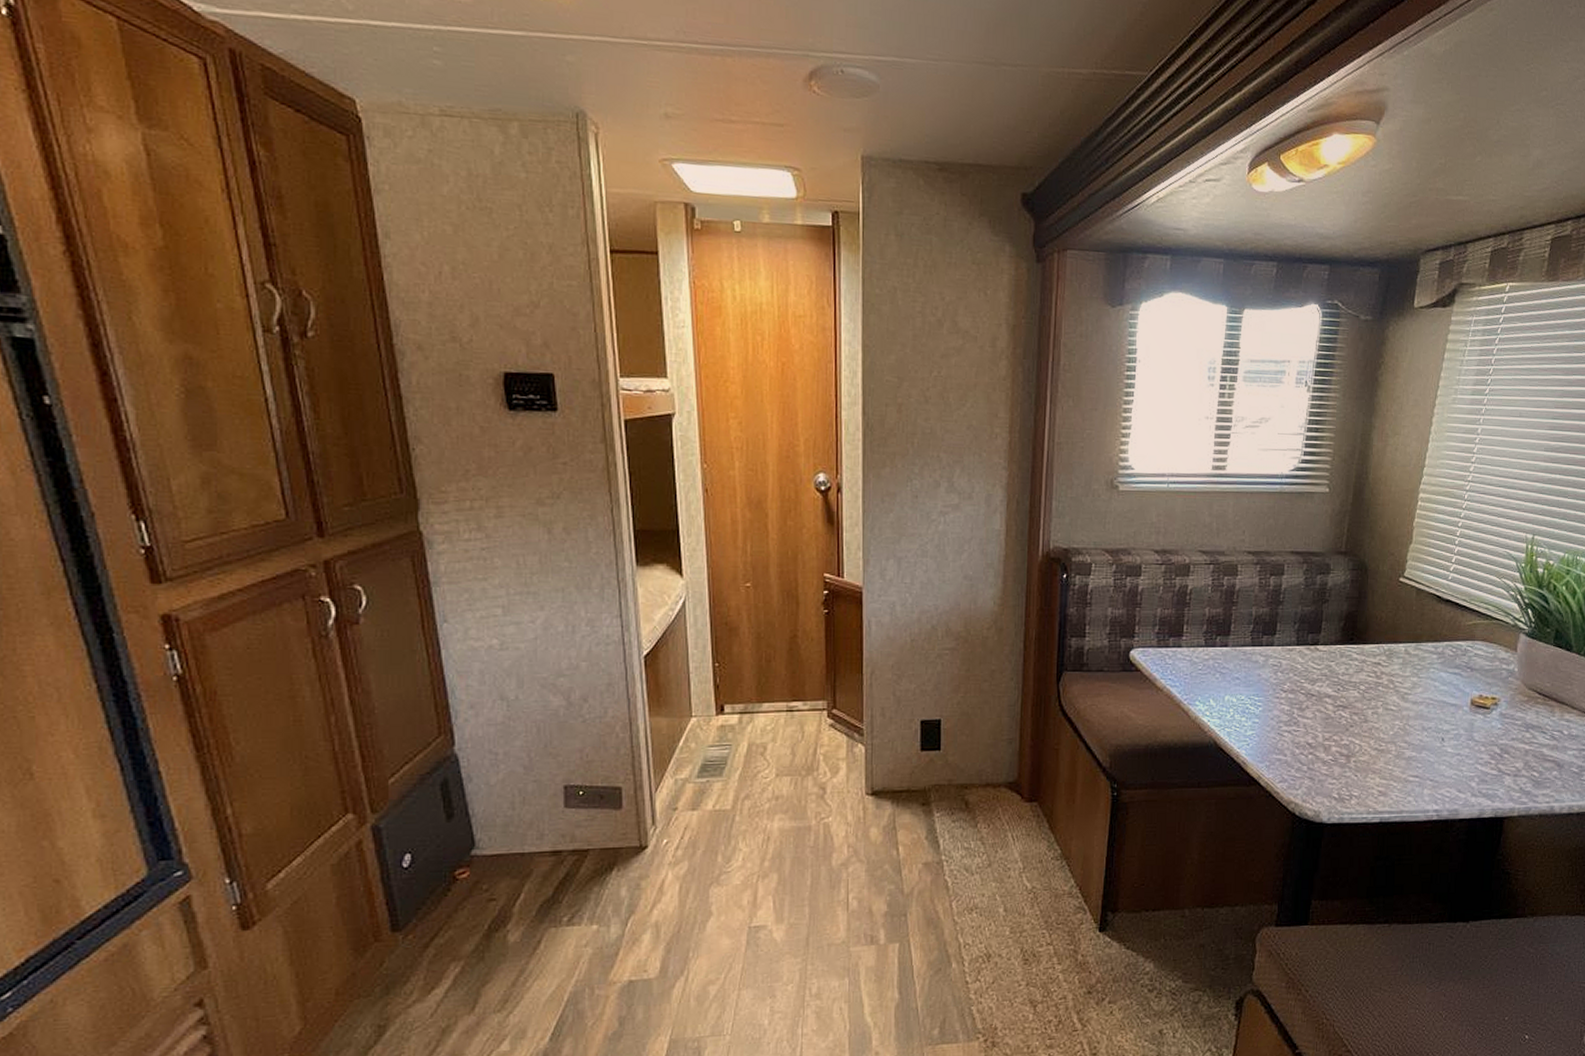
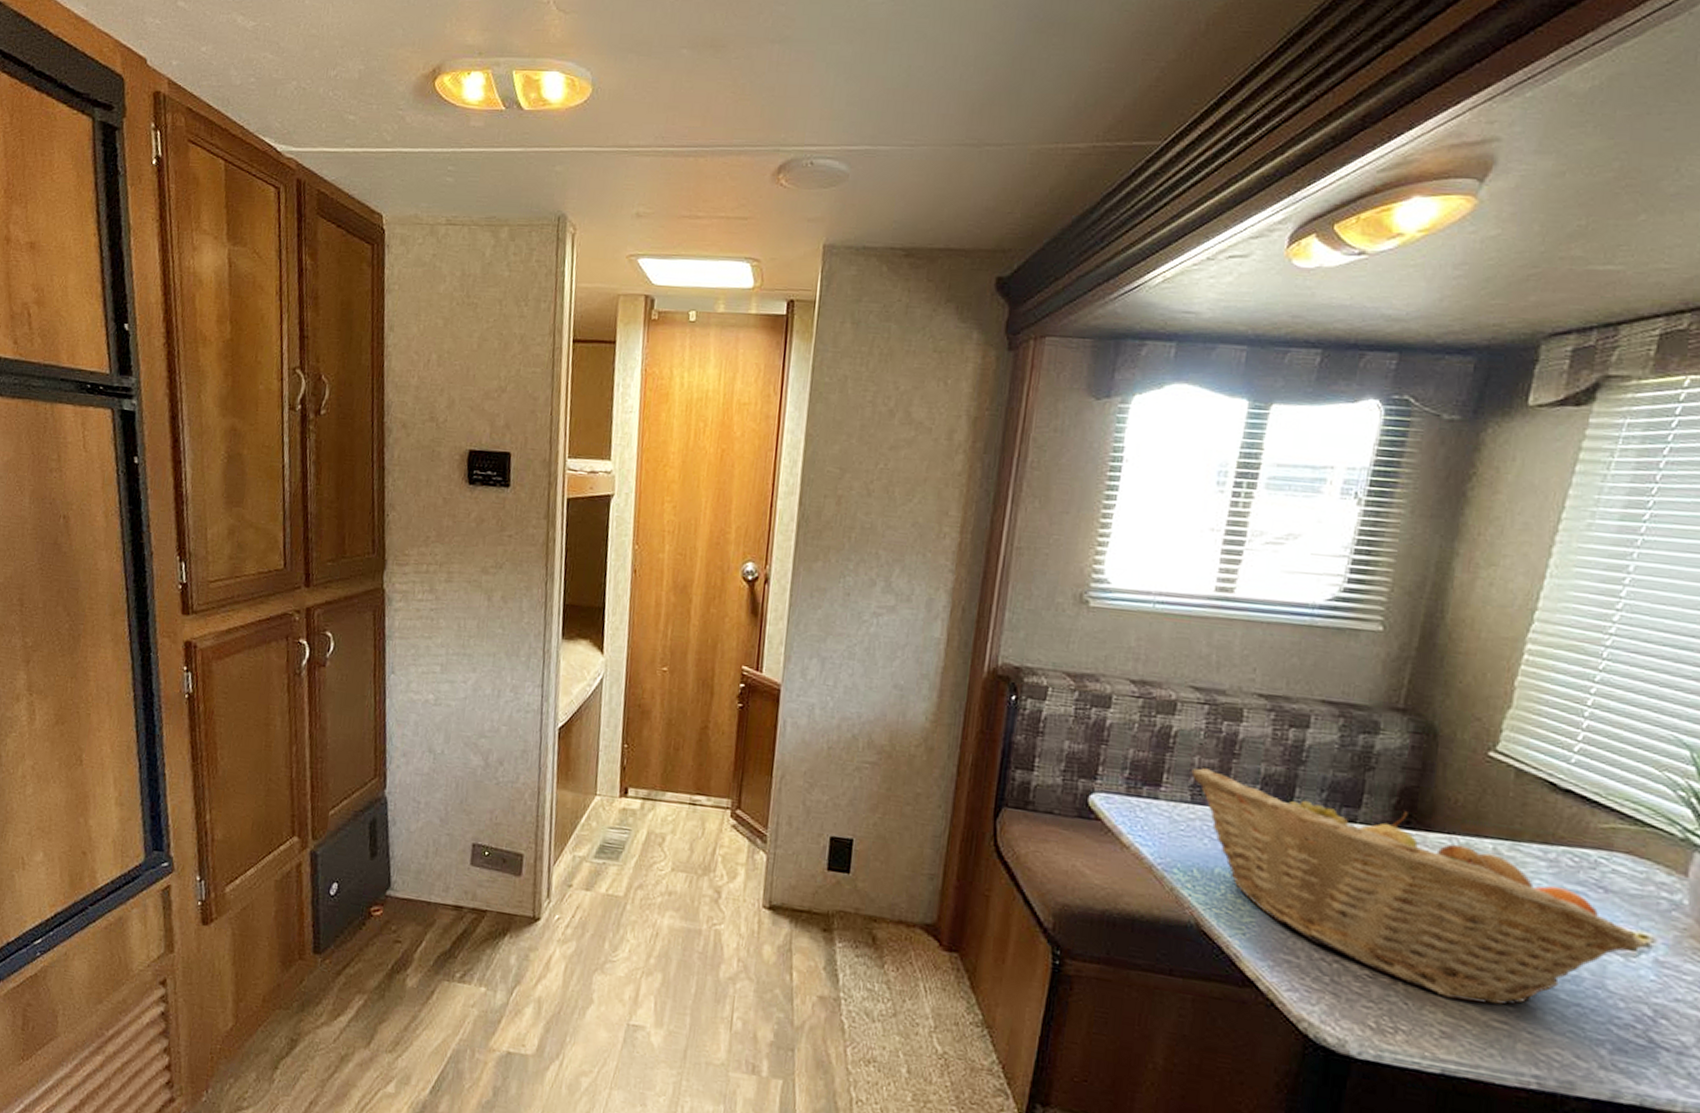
fruit basket: none [1204,617,1495,766] -> present [1191,768,1645,1006]

